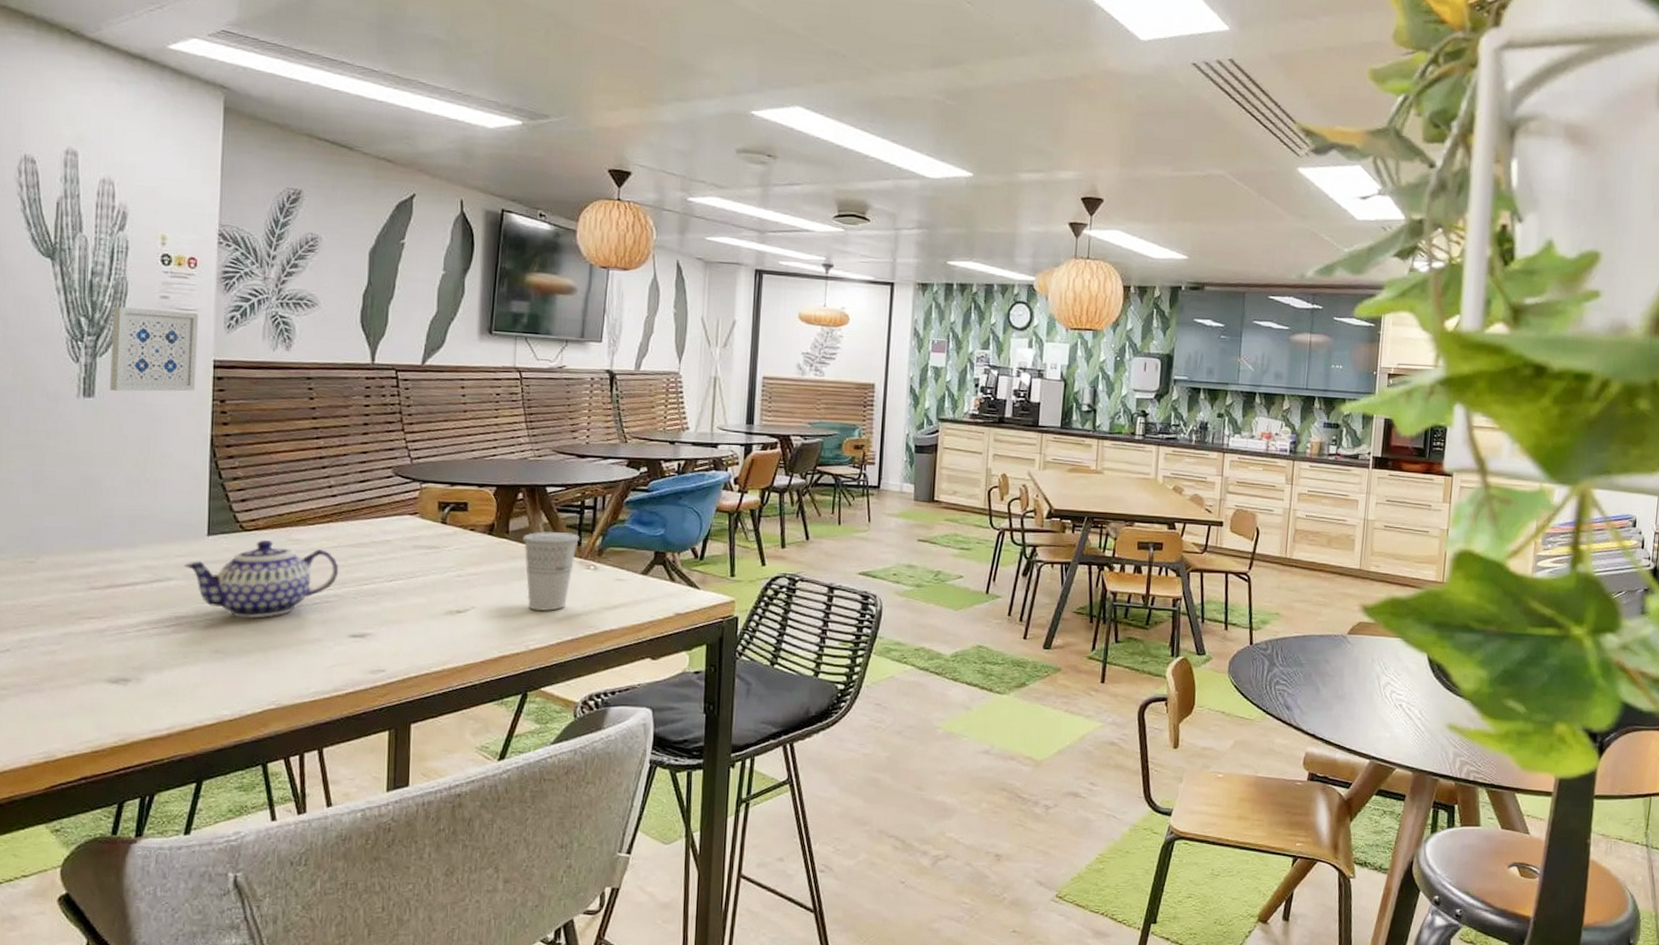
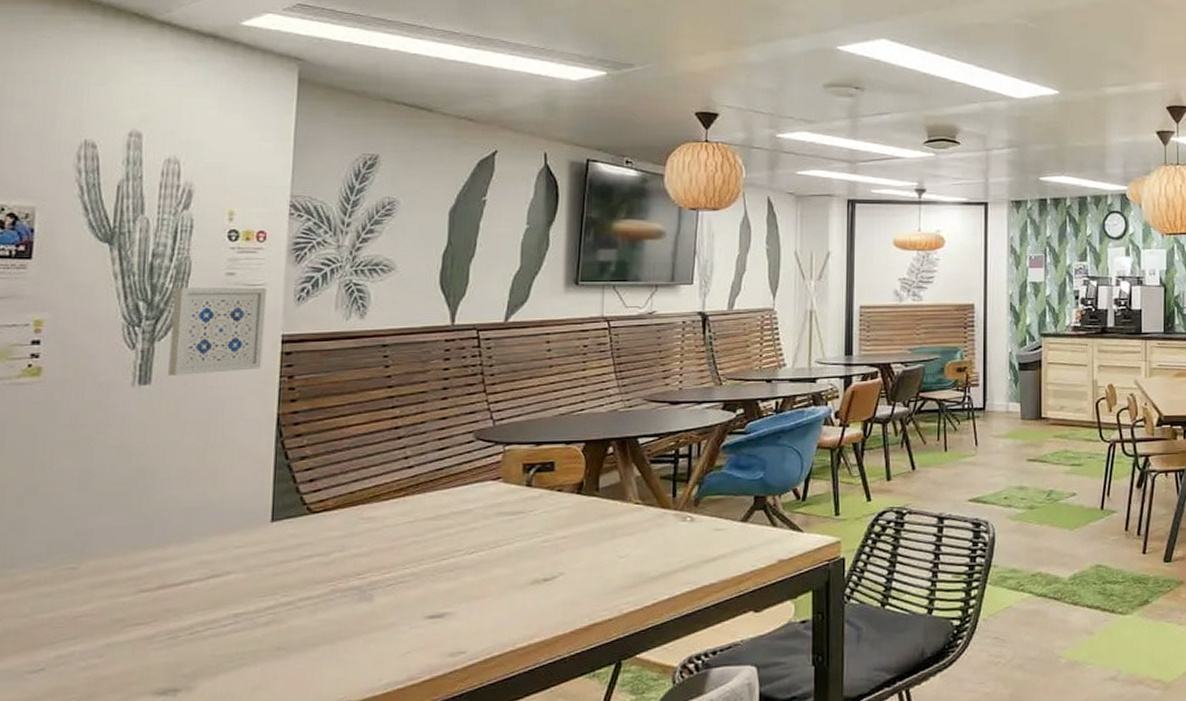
teapot: present [184,540,339,618] -> none [244,521,415,609]
cup: present [523,531,580,611] -> none [614,484,675,571]

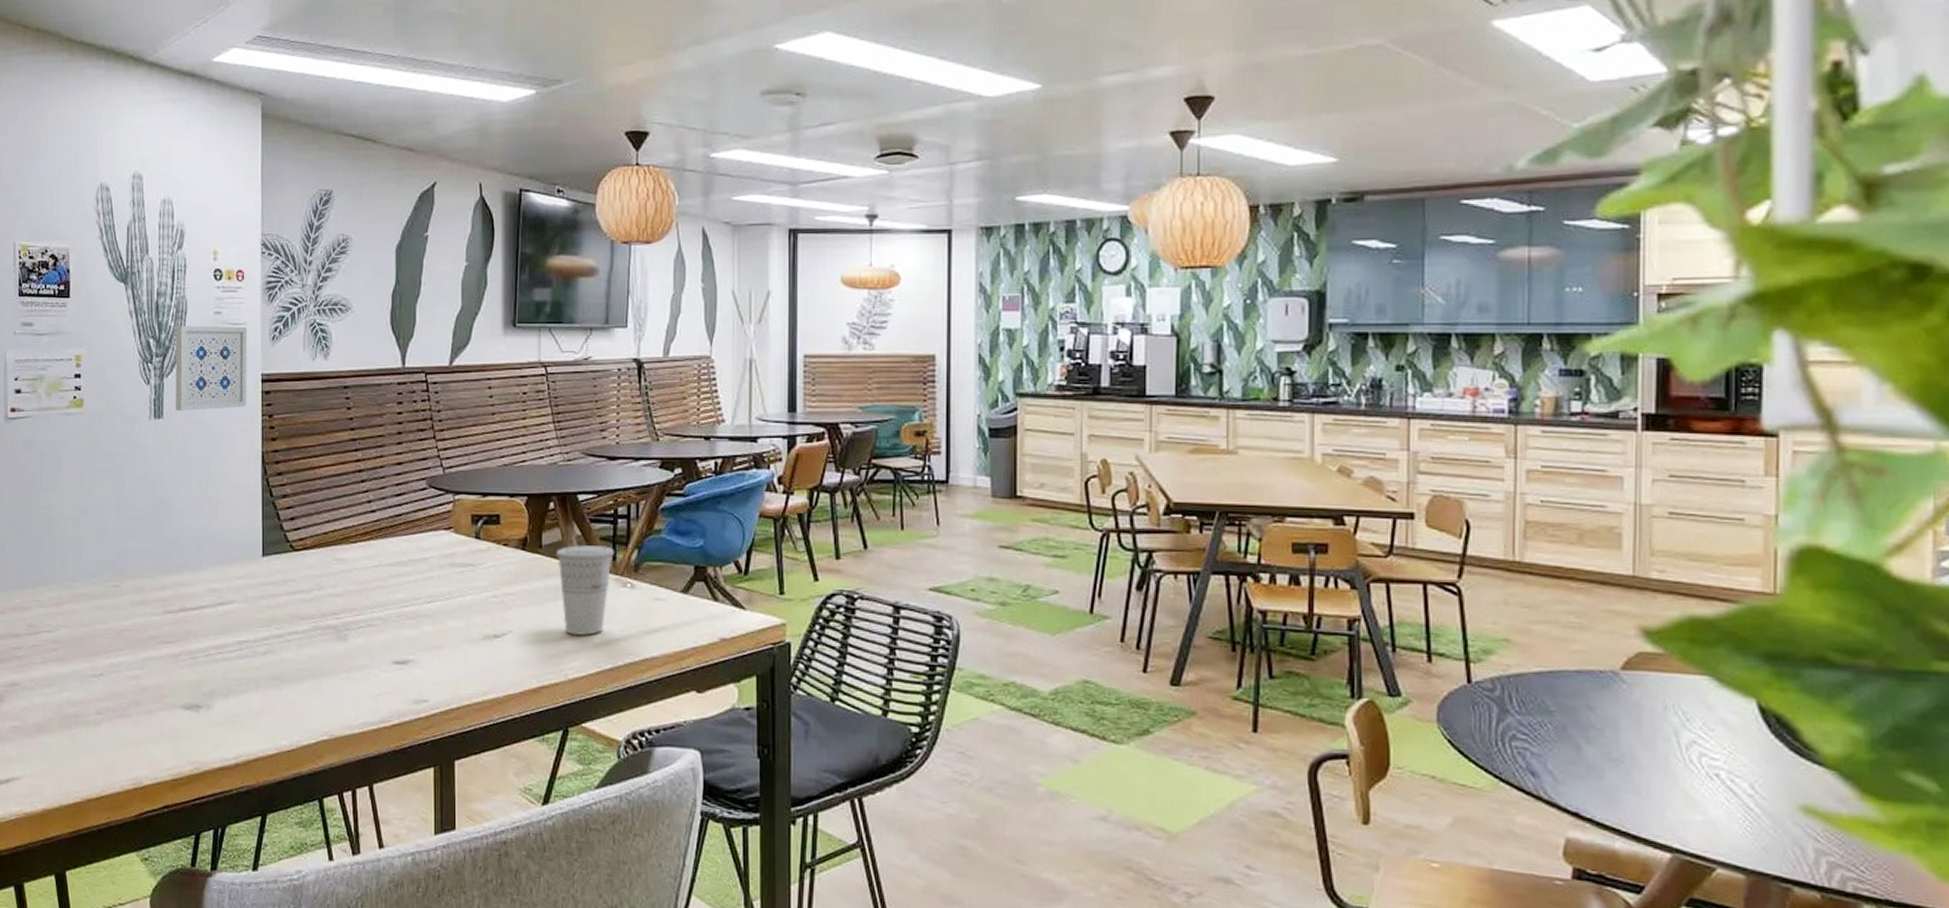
cup: none [614,484,675,571] -> present [556,545,615,635]

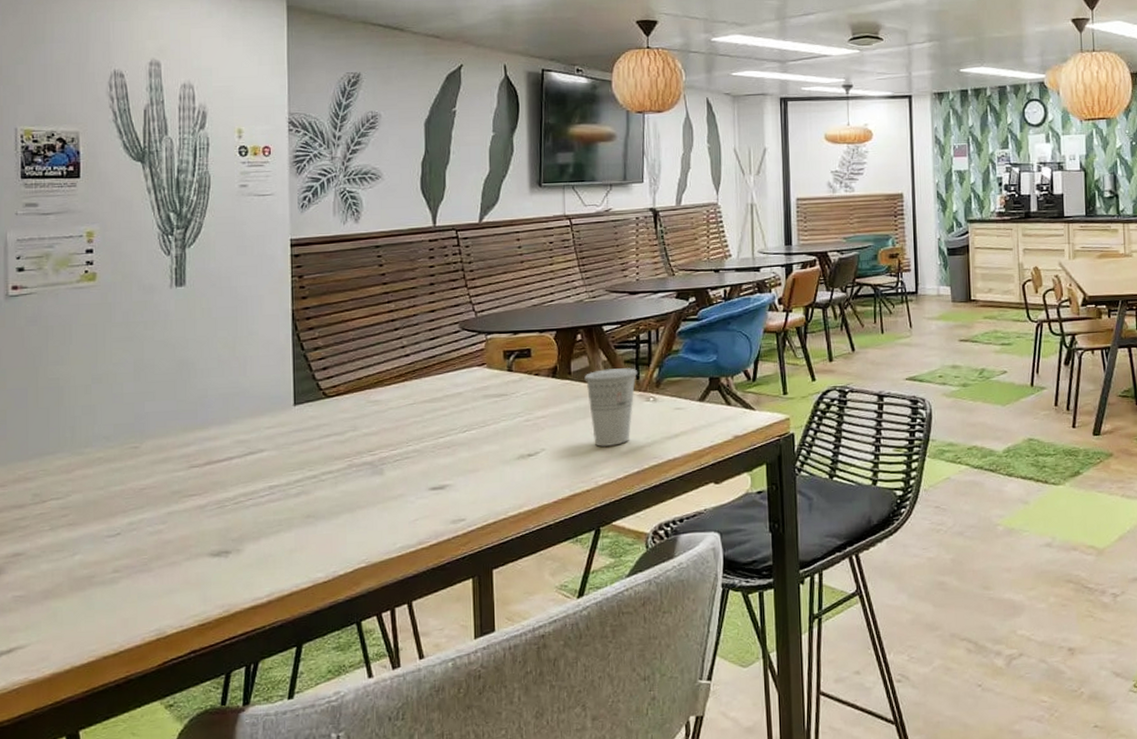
wall art: present [175,325,247,411] -> none [198,197,276,278]

